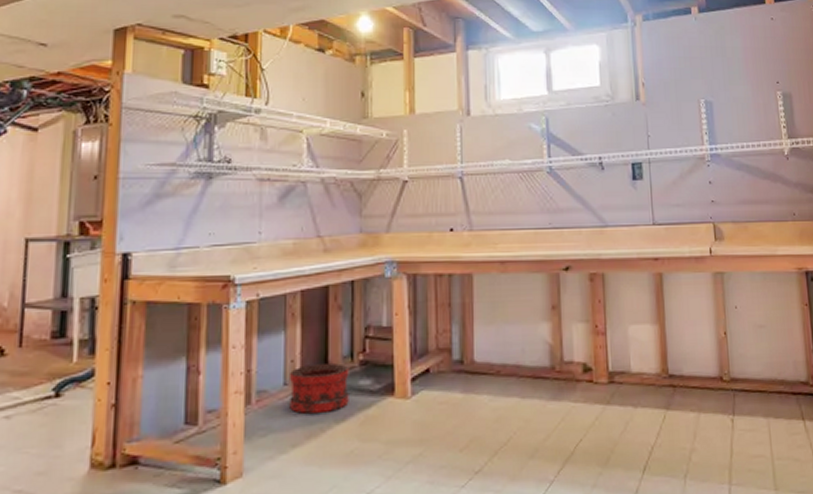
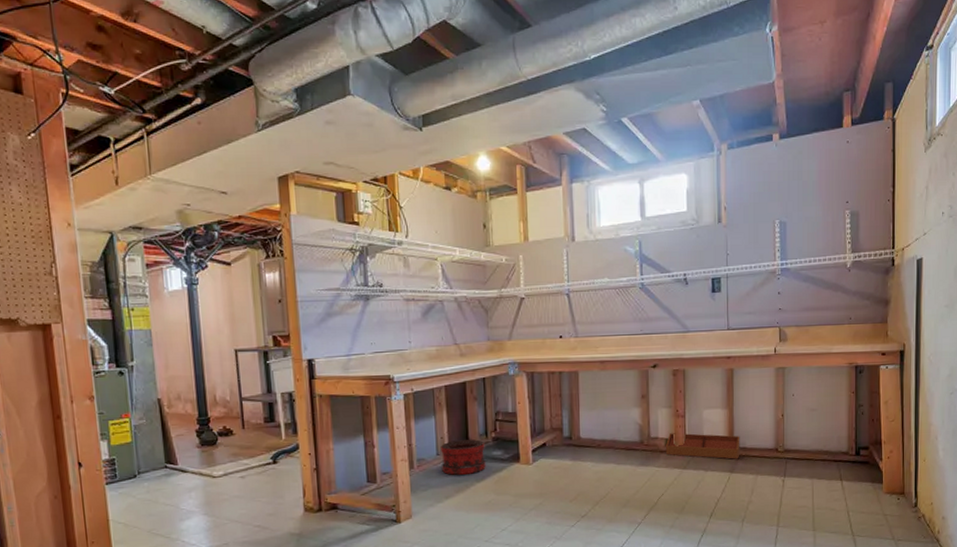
storage bin: none [584,356,677,391] -> present [666,433,740,459]

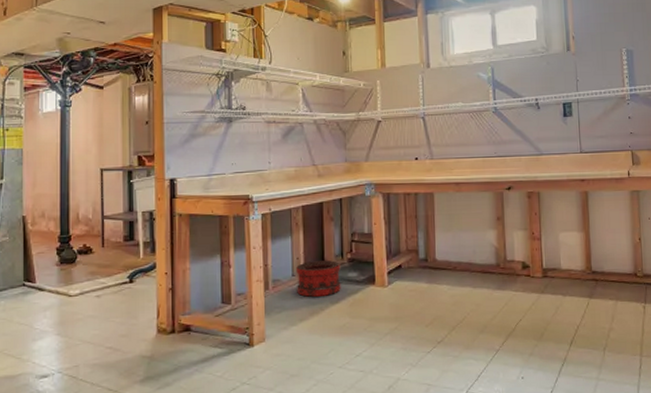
storage bin: present [666,433,740,459] -> none [523,256,599,284]

